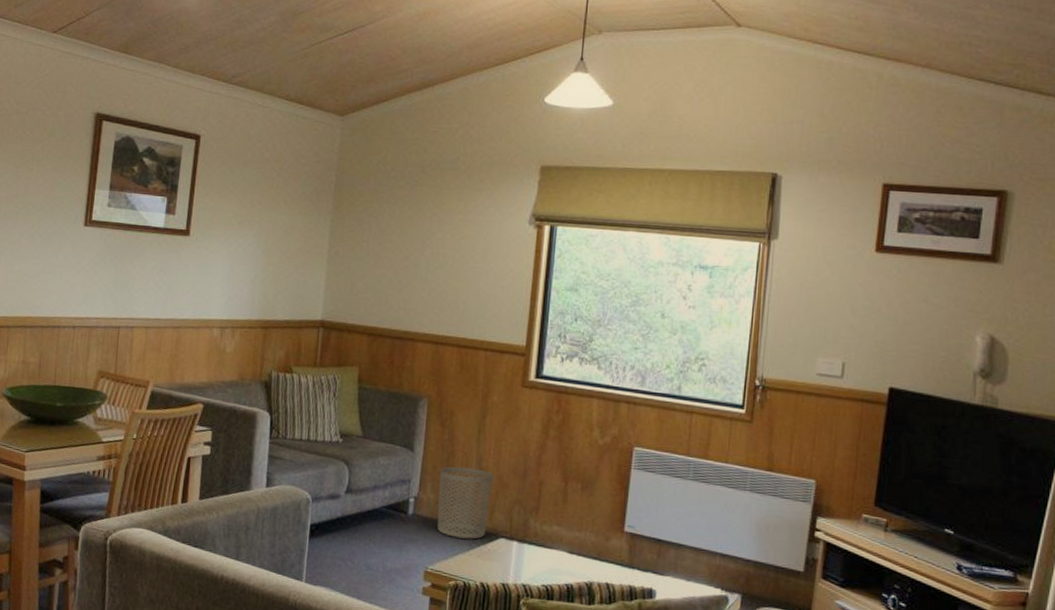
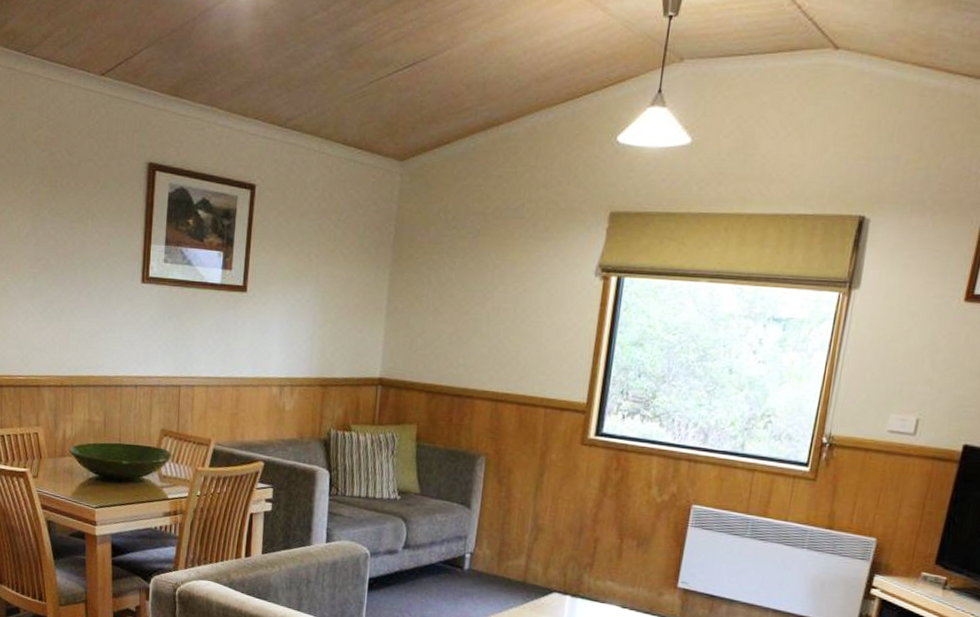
waste bin: present [437,466,494,540] -> none [492,523,549,594]

